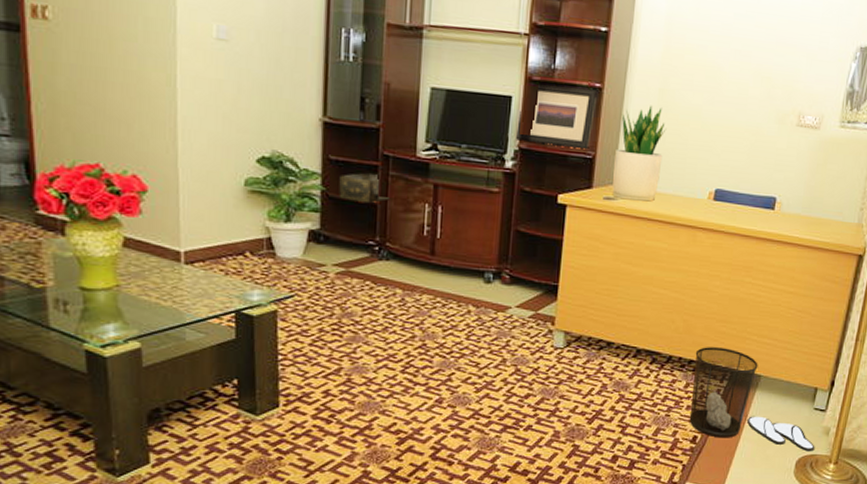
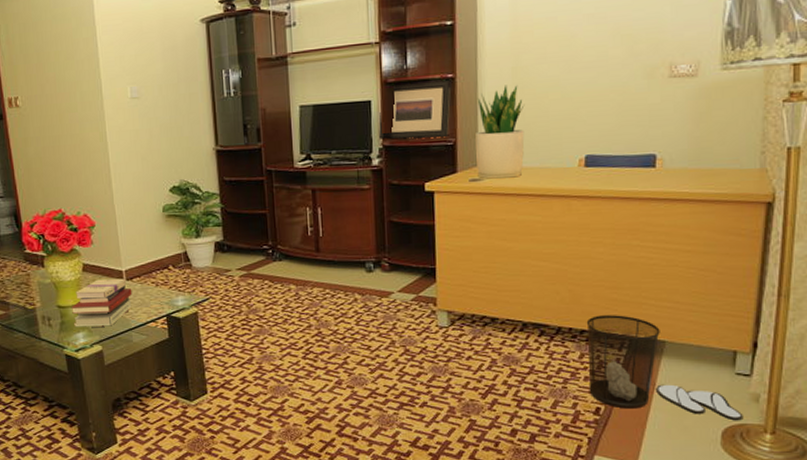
books: none [100,259,192,320] -> present [71,278,132,328]
decorative box: present [338,172,389,204] -> none [234,187,276,214]

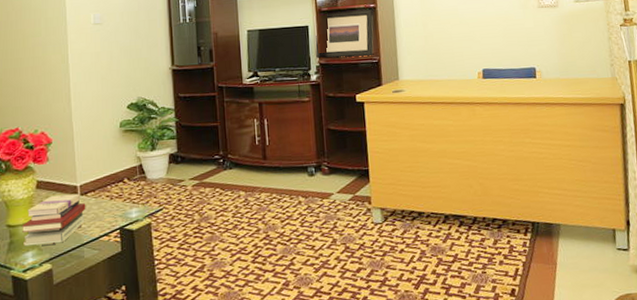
planter: present [475,85,525,179] -> none [395,13,435,90]
waste bin: present [586,315,660,409] -> none [496,203,555,289]
slippers: present [656,384,744,421] -> none [557,262,628,292]

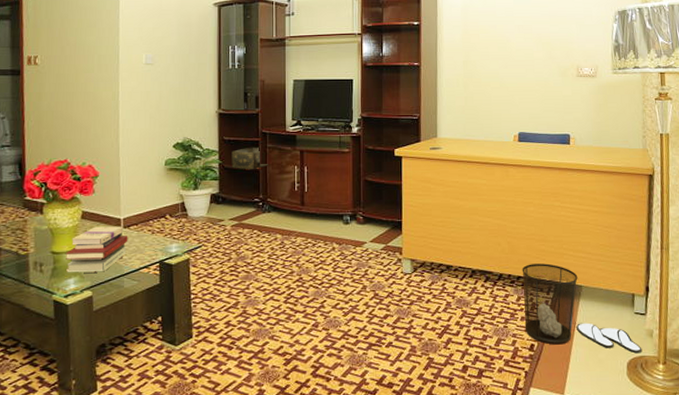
decorative box: none [188,101,227,126] -> present [231,146,268,170]
picture frame: present [315,9,374,58] -> none [358,68,417,113]
waste bin: none [496,203,555,289] -> present [522,263,578,345]
slippers: none [557,262,628,292] -> present [576,323,642,354]

